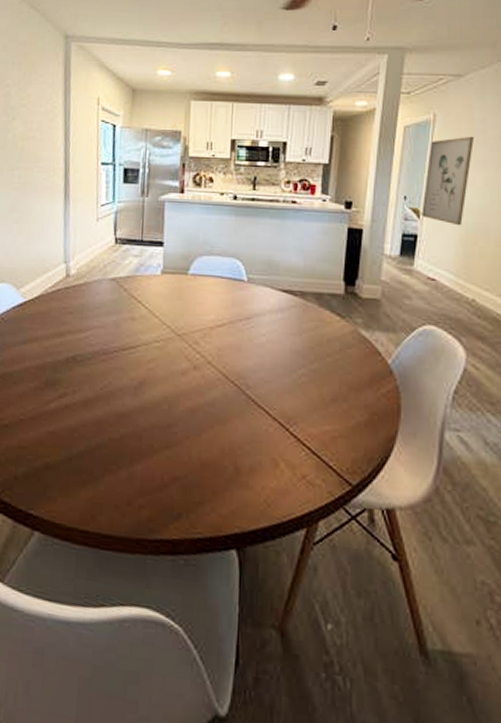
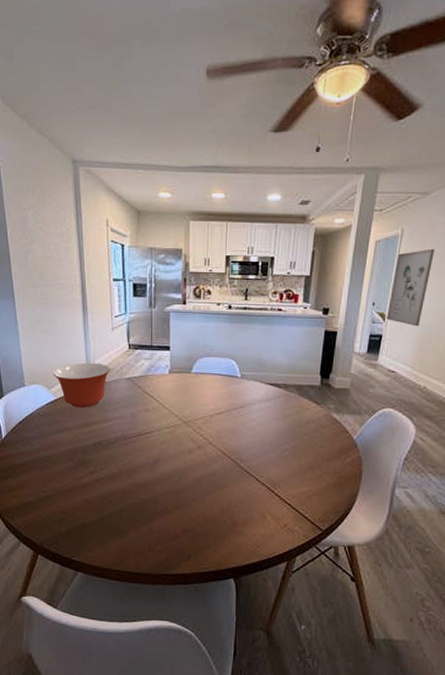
mixing bowl: none [23,258,93,313] -> present [53,362,111,407]

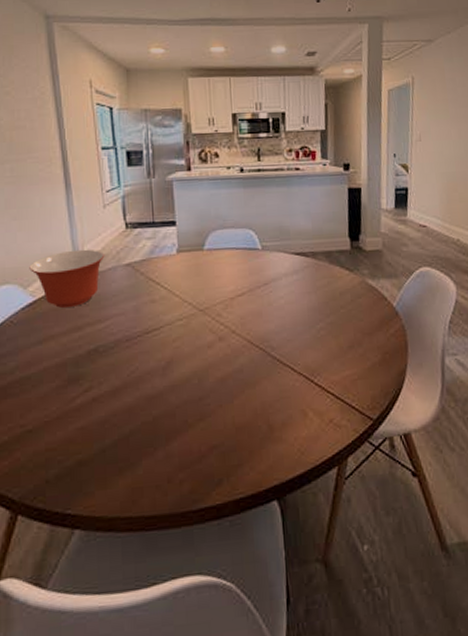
wall art: present [387,248,434,327] -> none [409,95,447,176]

